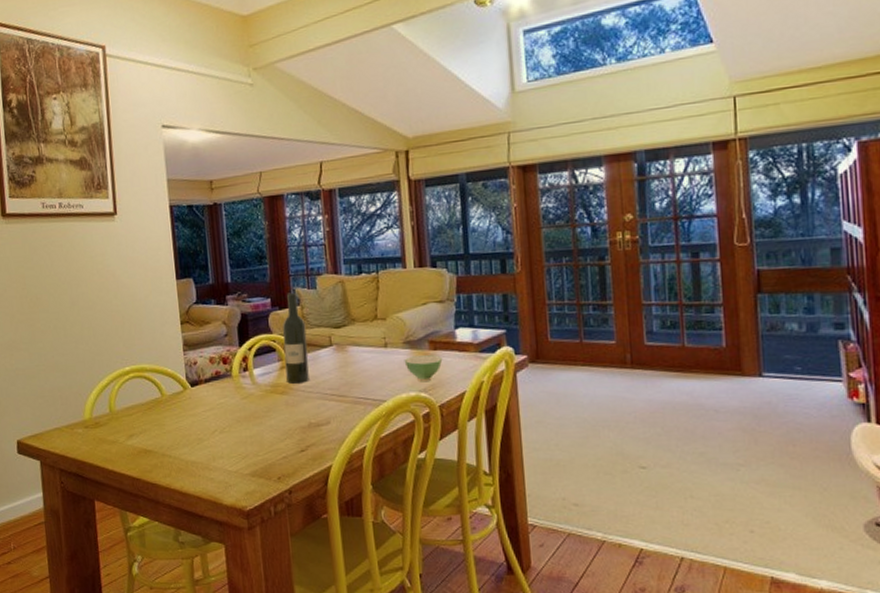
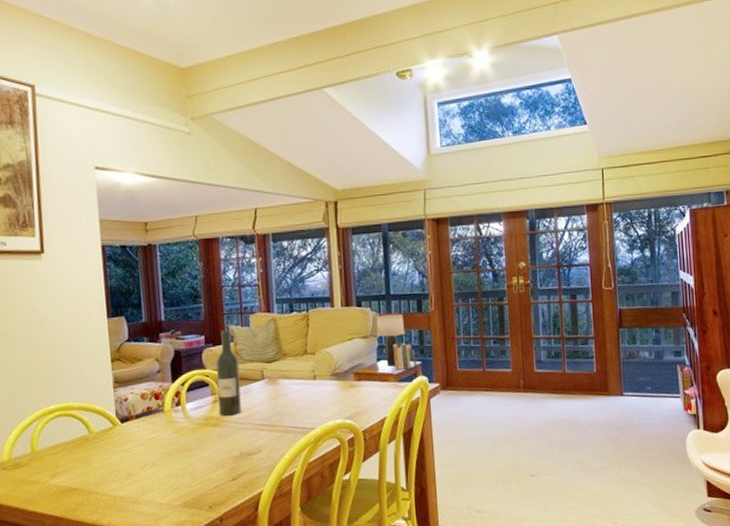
bowl: present [404,355,443,382] -> none [331,385,366,410]
table lamp: none [453,275,487,335] -> present [376,313,405,367]
books: none [472,308,503,339] -> present [393,343,419,370]

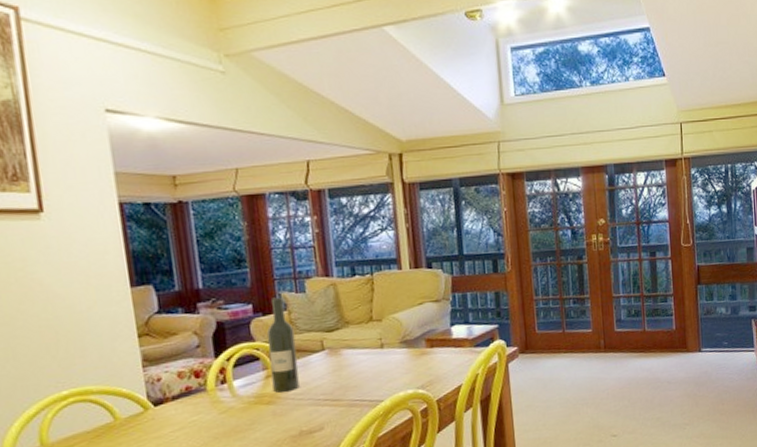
table lamp: present [376,313,405,367] -> none [449,275,481,331]
books: present [393,343,419,370] -> none [467,305,495,335]

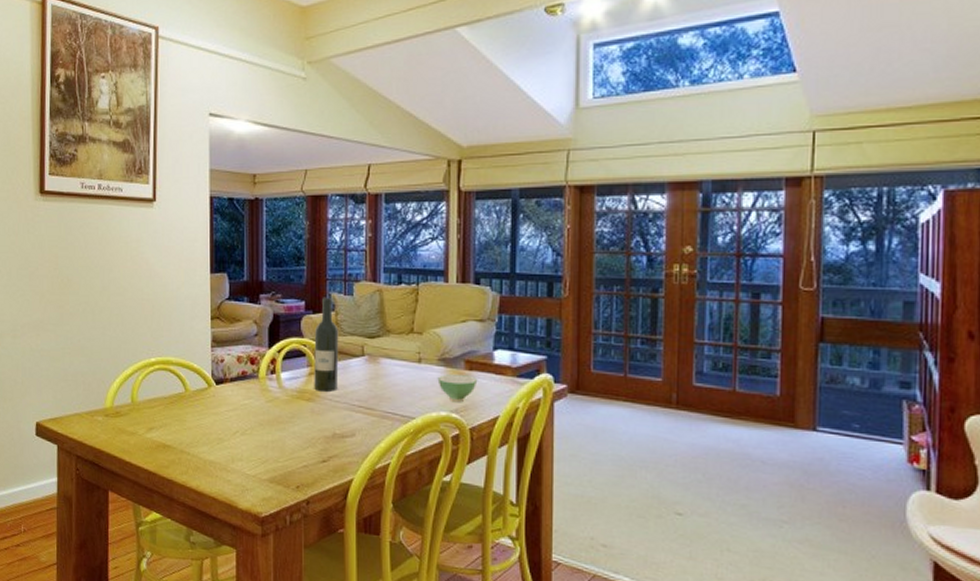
bowl: none [401,352,440,380] -> present [437,374,478,403]

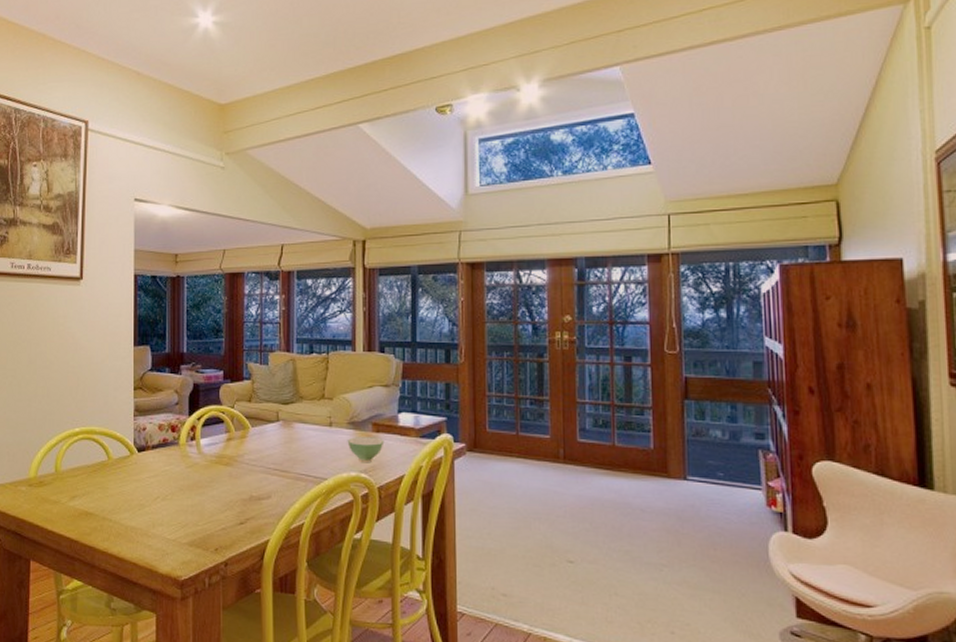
wine bottle: present [314,297,339,392] -> none [232,366,255,456]

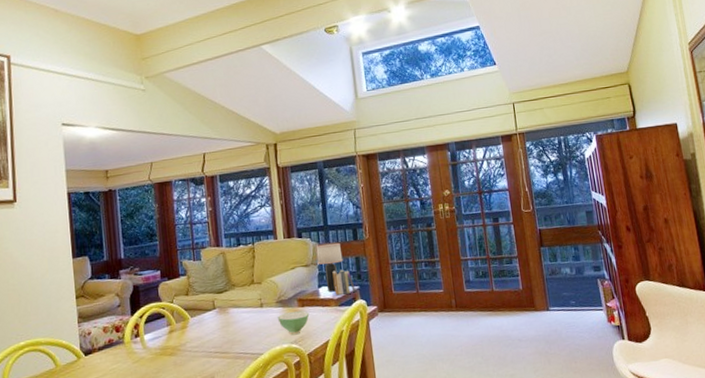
table lamp: none [399,363,430,420] -> present [316,242,343,292]
books: none [416,395,443,425] -> present [332,269,357,295]

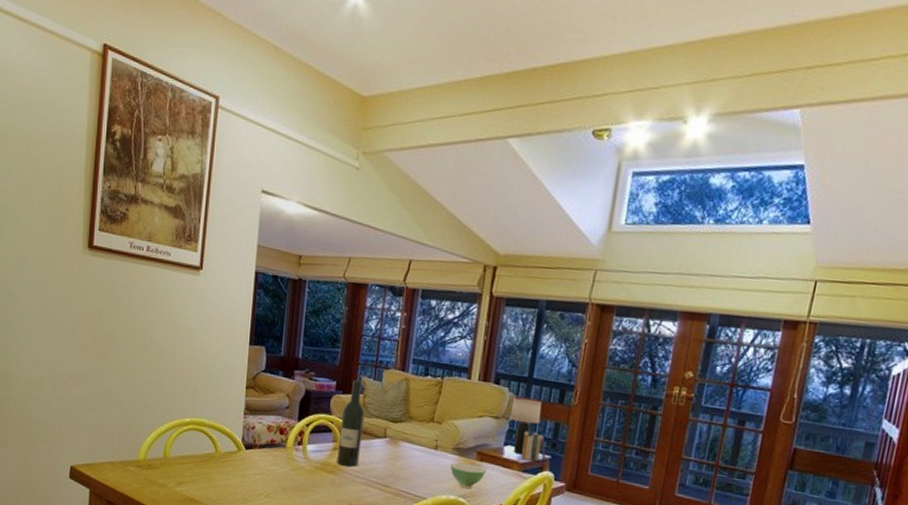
wine bottle: none [170,264,195,346] -> present [337,379,365,467]

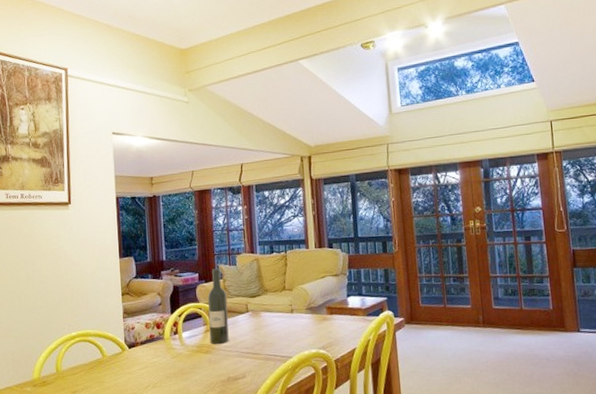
bowl: present [450,462,487,489] -> none [306,319,338,341]
table lamp: present [510,397,542,455] -> none [346,254,372,302]
books: present [521,431,547,462] -> none [361,280,385,305]

